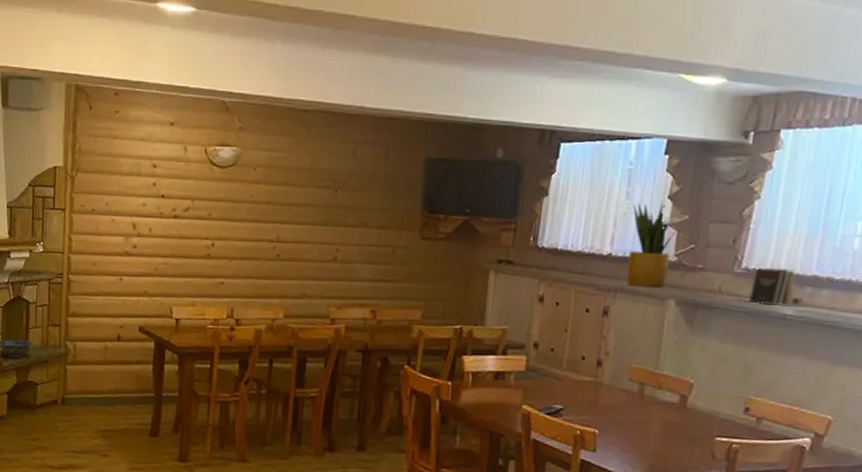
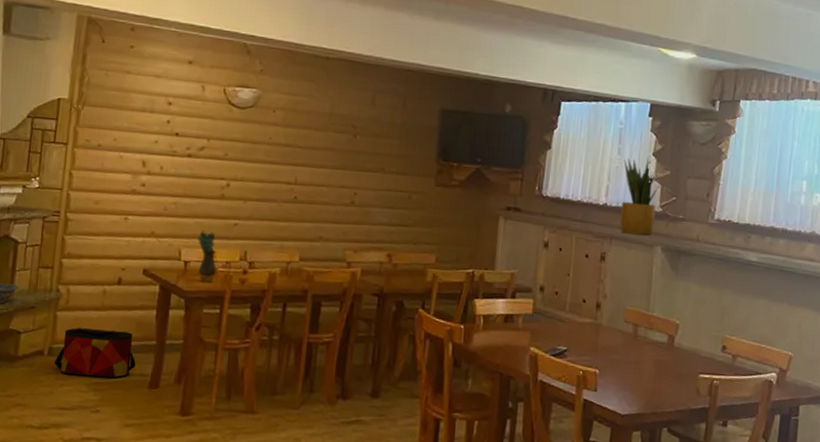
bag: none [66,379,137,427] -> present [53,327,136,379]
vase: none [187,289,206,340] -> present [197,230,217,283]
books: present [749,268,803,307] -> none [722,219,765,254]

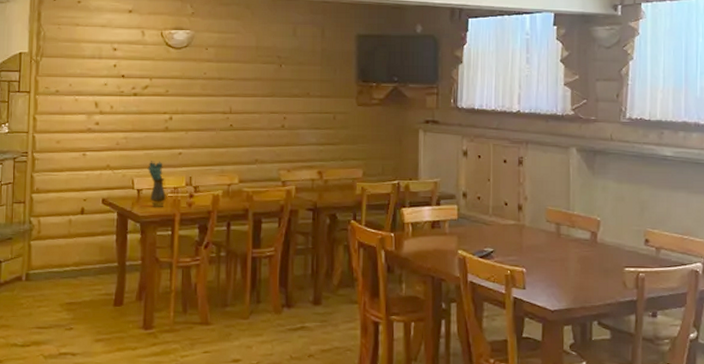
bag: present [53,327,136,379] -> none [31,254,101,299]
planter: present [620,157,661,237] -> none [533,64,571,139]

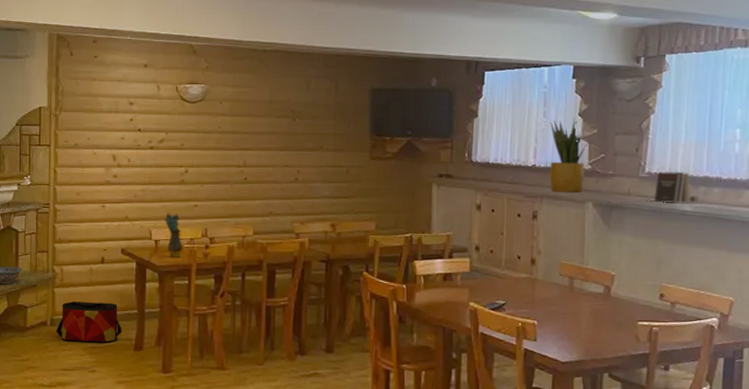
bag: none [31,254,101,299] -> present [55,300,122,343]
planter: none [533,64,571,139] -> present [549,118,589,194]
books: none [636,116,678,150] -> present [654,171,699,205]

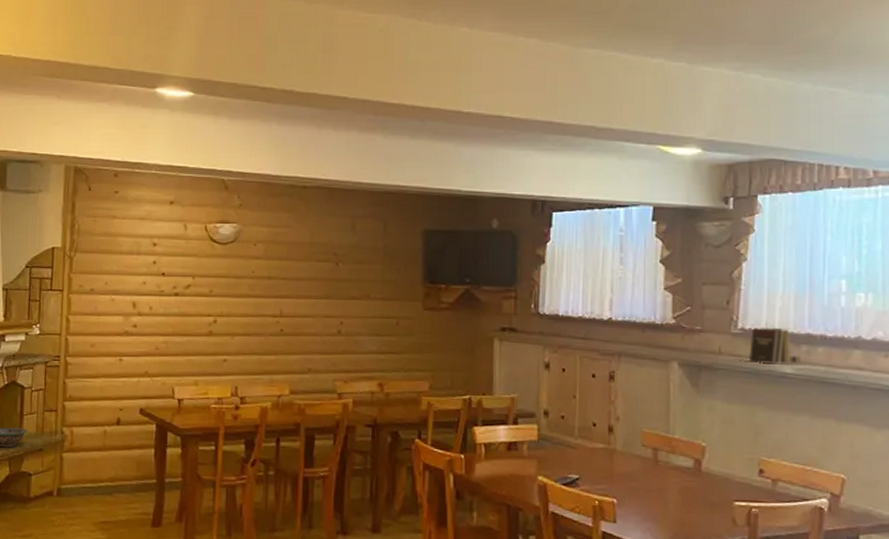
bag: present [55,300,122,343] -> none [62,467,138,518]
vase: present [164,213,183,258] -> none [189,368,209,420]
planter: present [549,118,589,194] -> none [627,265,672,352]

